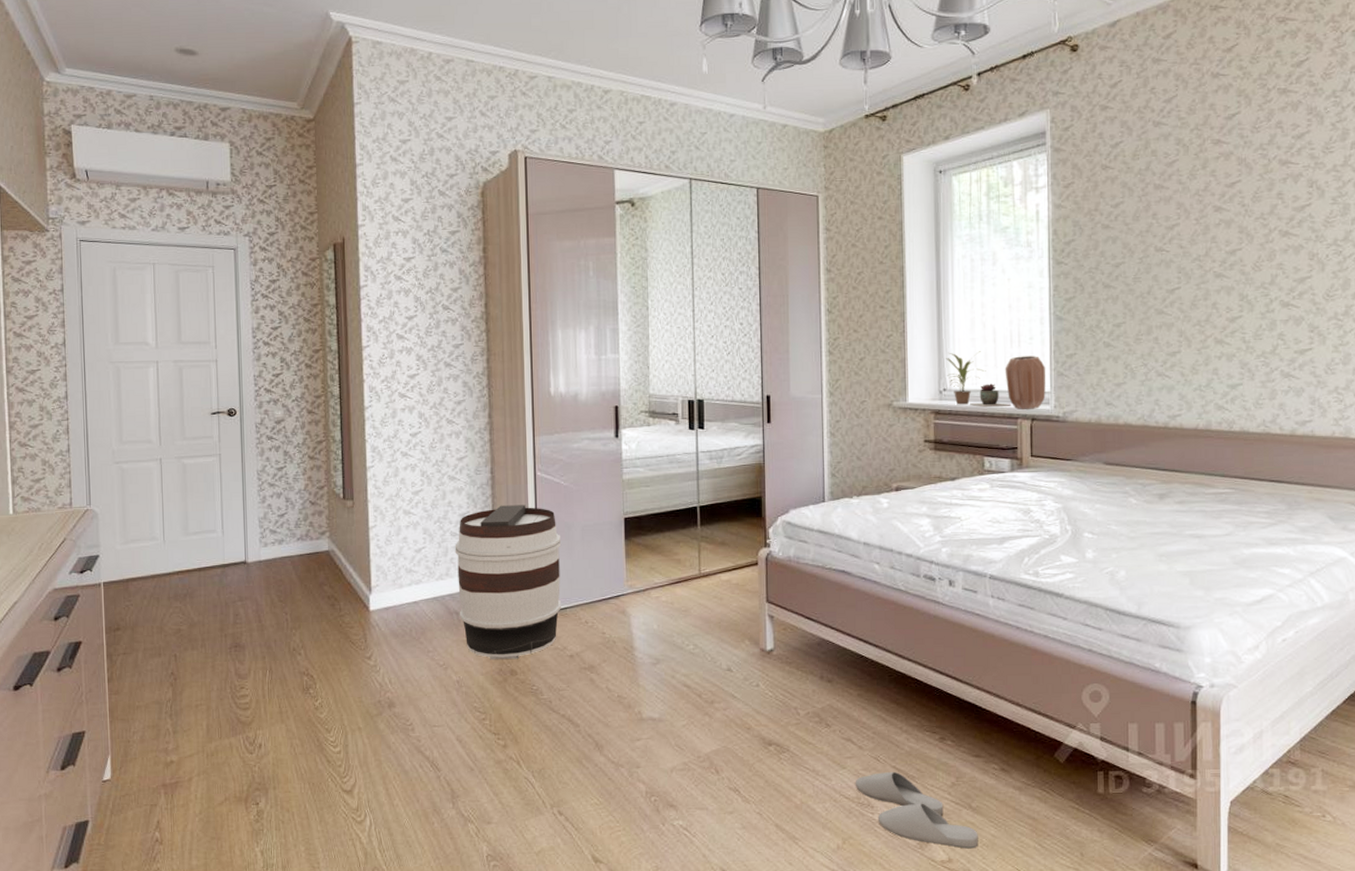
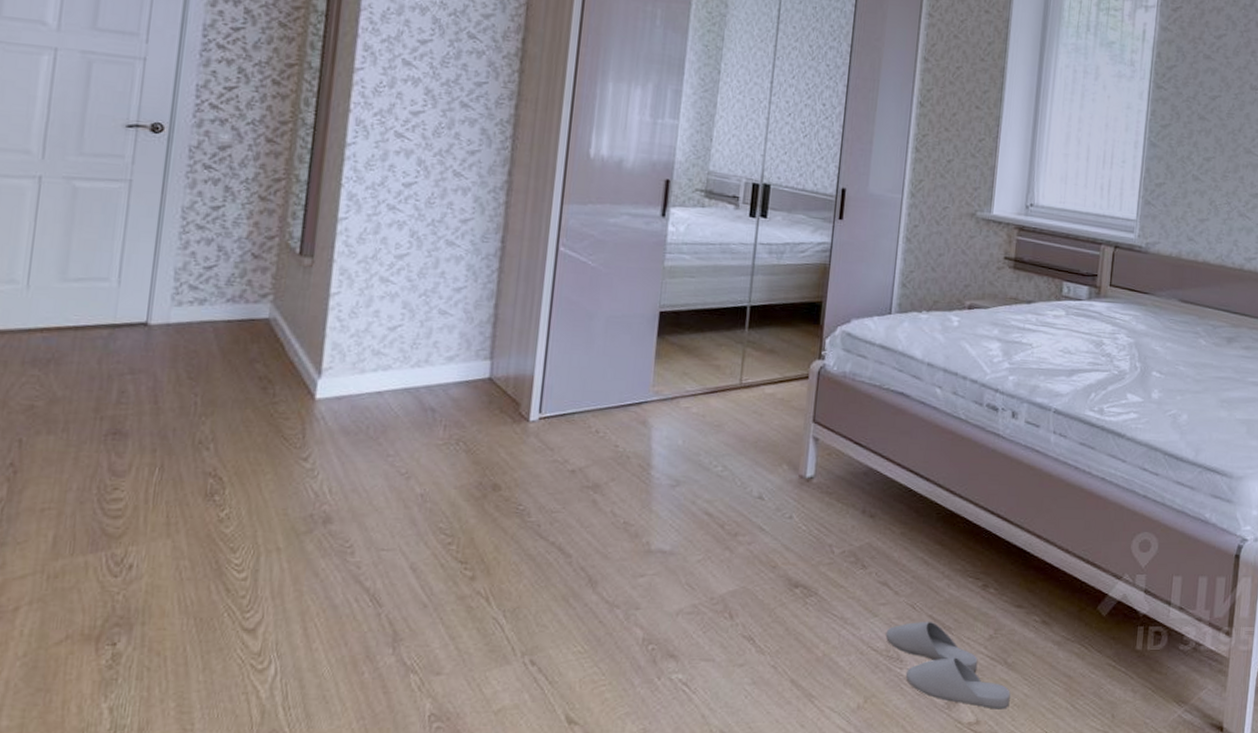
barrel: present [455,505,562,660] -> none [435,282,579,471]
potted plant: present [946,351,986,405] -> none [1036,166,1076,224]
succulent plant: present [970,383,1012,407] -> none [1055,204,1097,230]
vase: present [1005,356,1046,411] -> none [1094,178,1134,237]

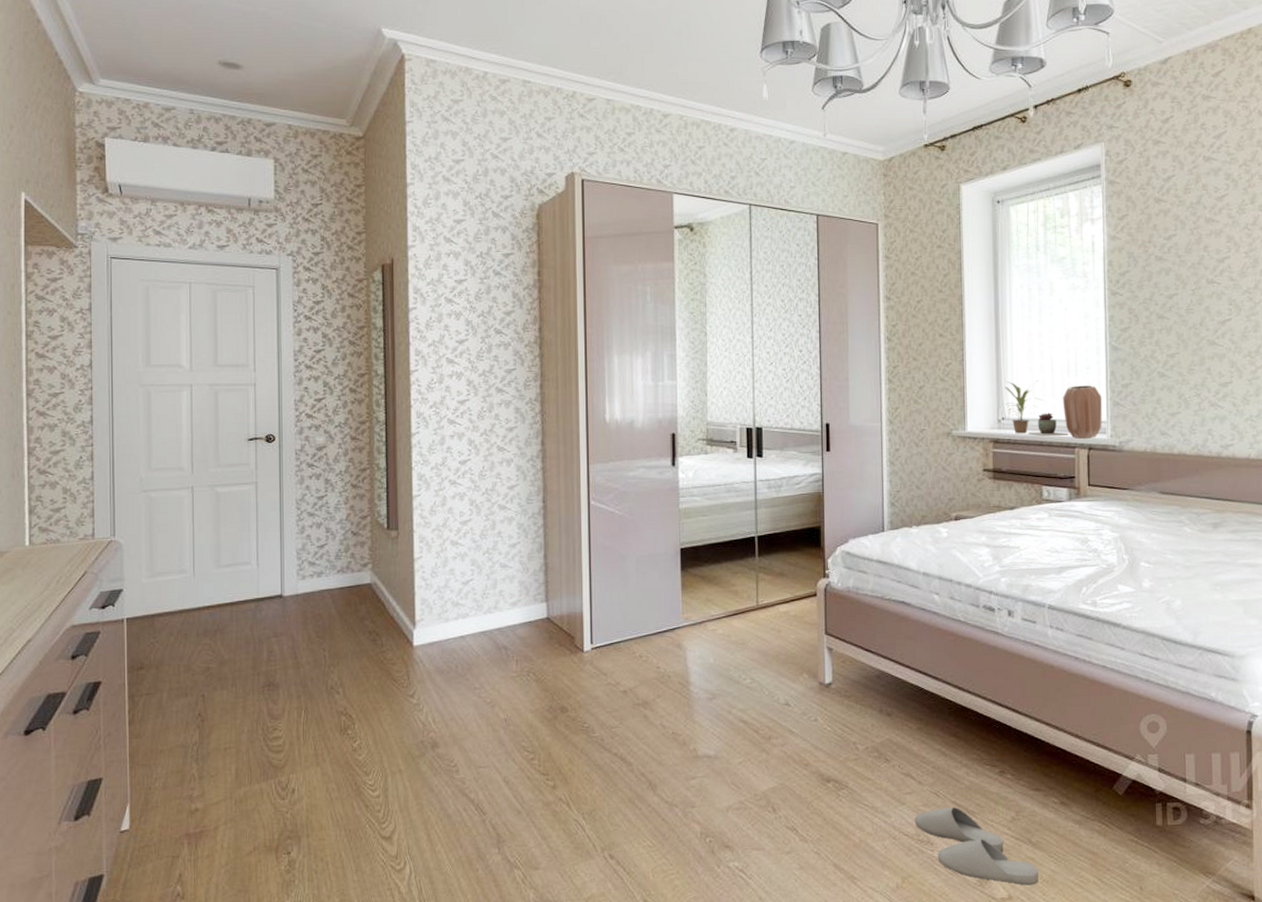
potted plant: none [1036,166,1076,224] -> present [1004,380,1044,434]
succulent plant: none [1055,204,1097,230] -> present [1028,413,1069,436]
vase: none [1094,178,1134,237] -> present [1062,385,1103,440]

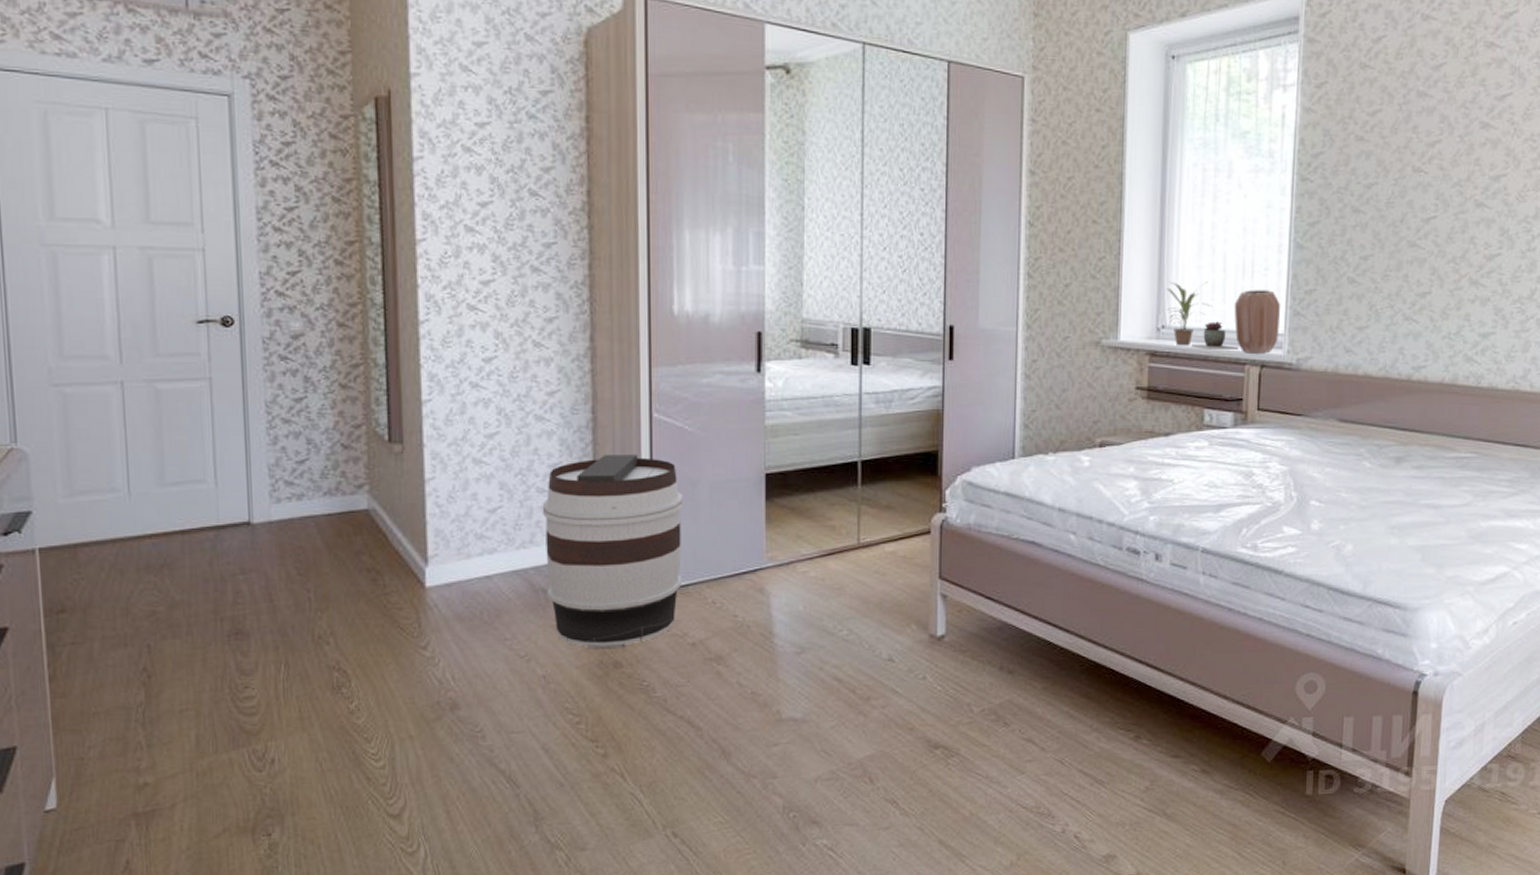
barrel: none [504,535,616,697] -> present [542,454,684,650]
slippers: present [914,806,1039,885] -> none [1034,775,1172,861]

